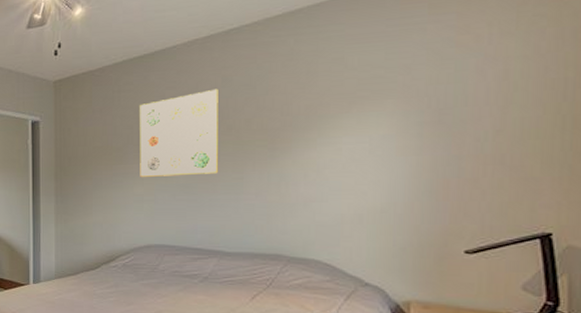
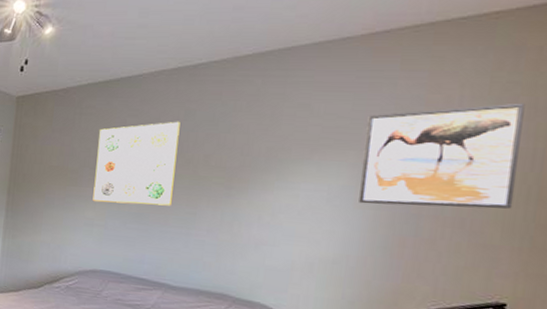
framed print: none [400,34,552,151] -> present [359,103,525,209]

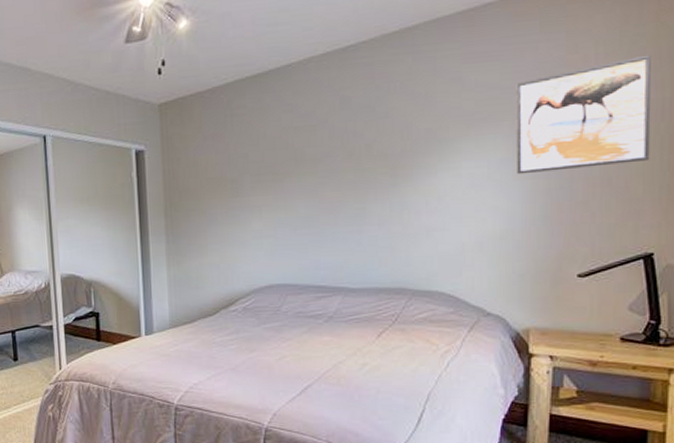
wall art: present [92,121,180,206] -> none [255,111,341,212]

